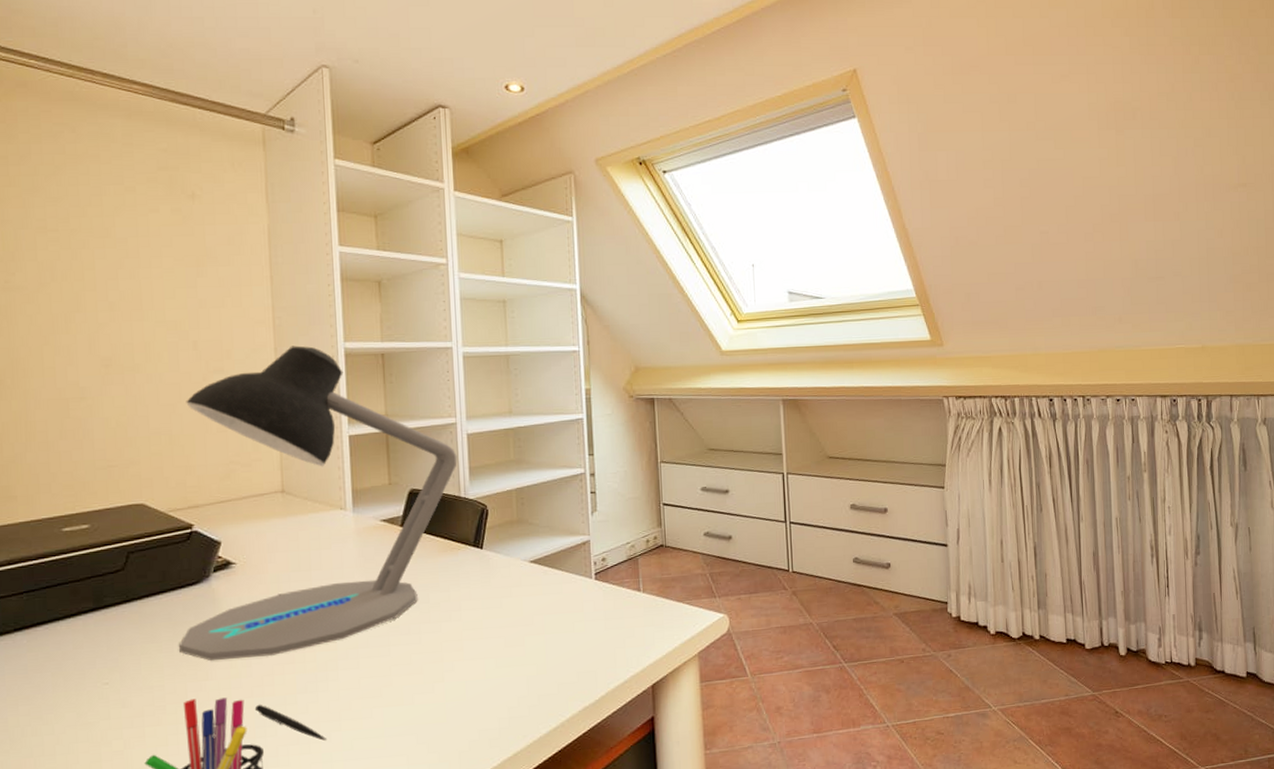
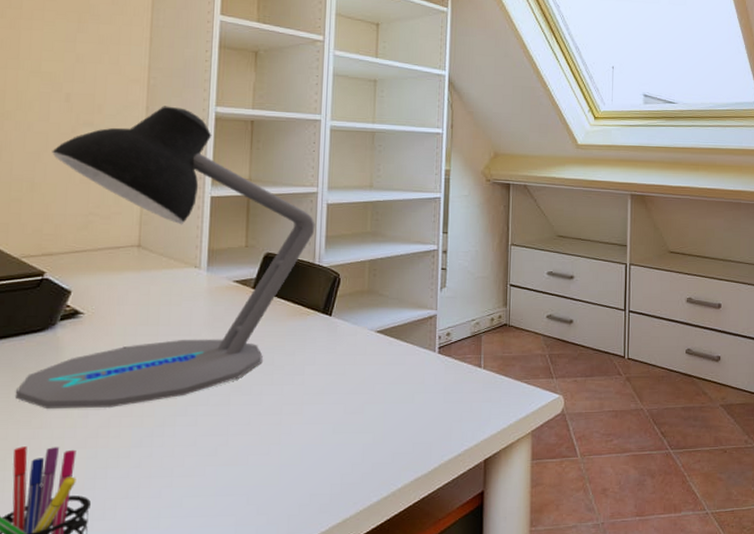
pen: present [254,704,328,741] -> none [86,455,157,496]

